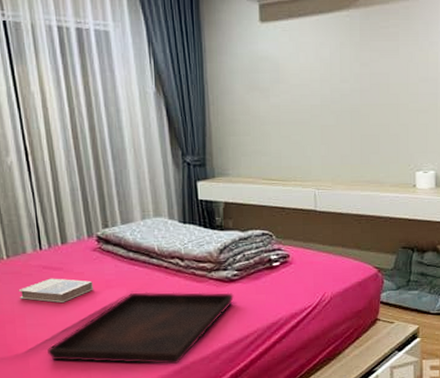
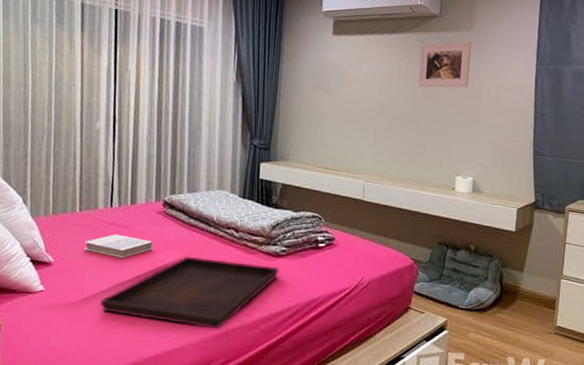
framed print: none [363,12,423,73] -> present [418,41,471,88]

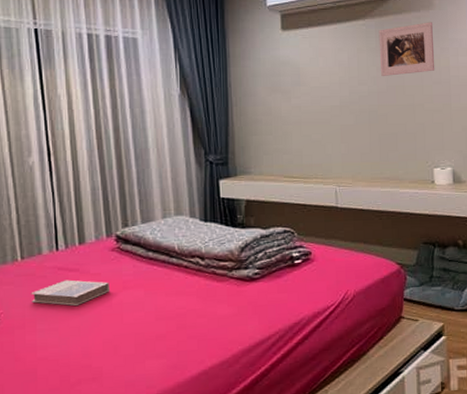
serving tray: present [100,256,280,329] -> none [58,292,255,370]

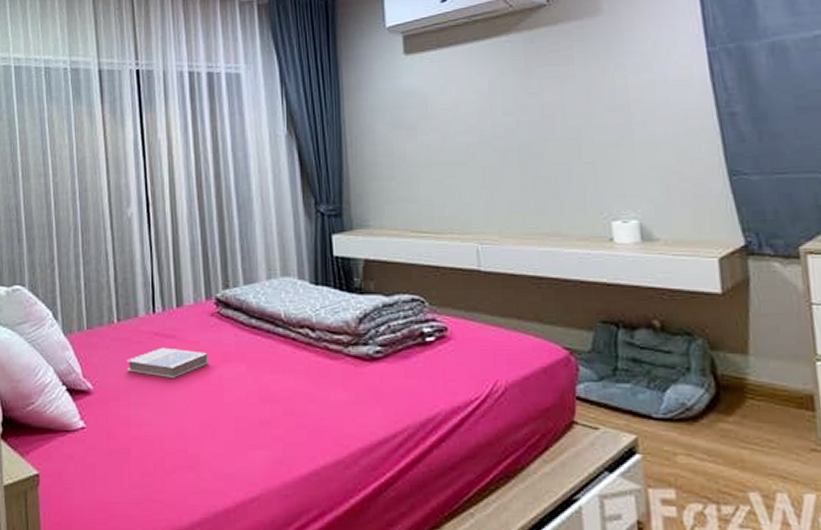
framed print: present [378,22,435,76] -> none [527,31,608,103]

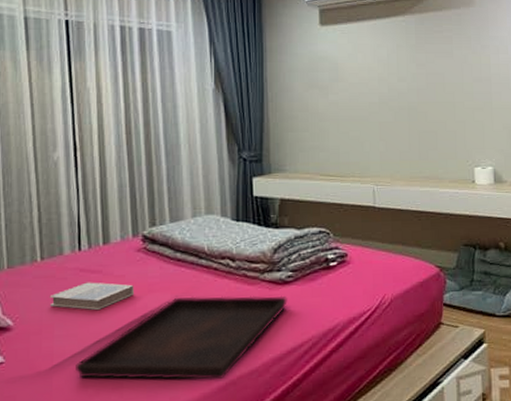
serving tray: none [152,369,377,468] -> present [75,295,287,380]

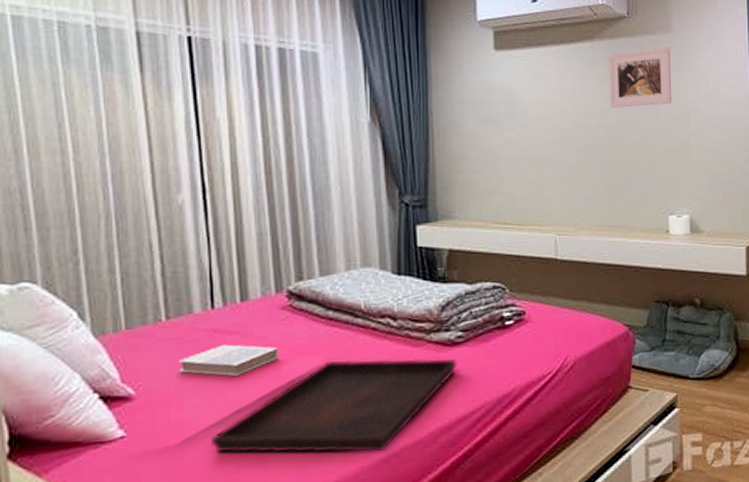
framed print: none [418,19,476,73] -> present [608,47,672,108]

